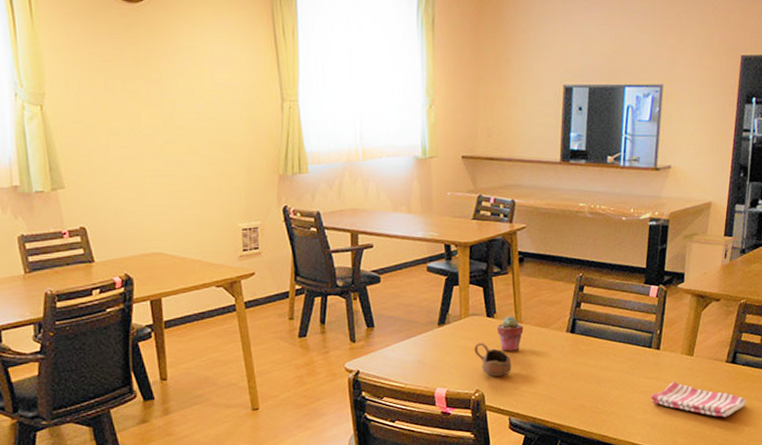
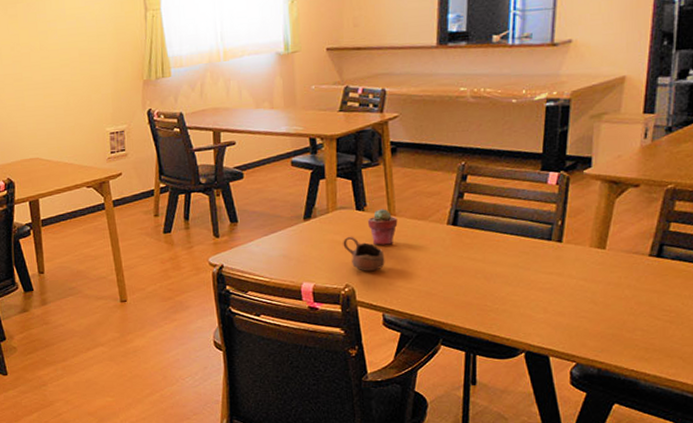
dish towel: present [650,382,747,417] -> none [551,278,679,318]

